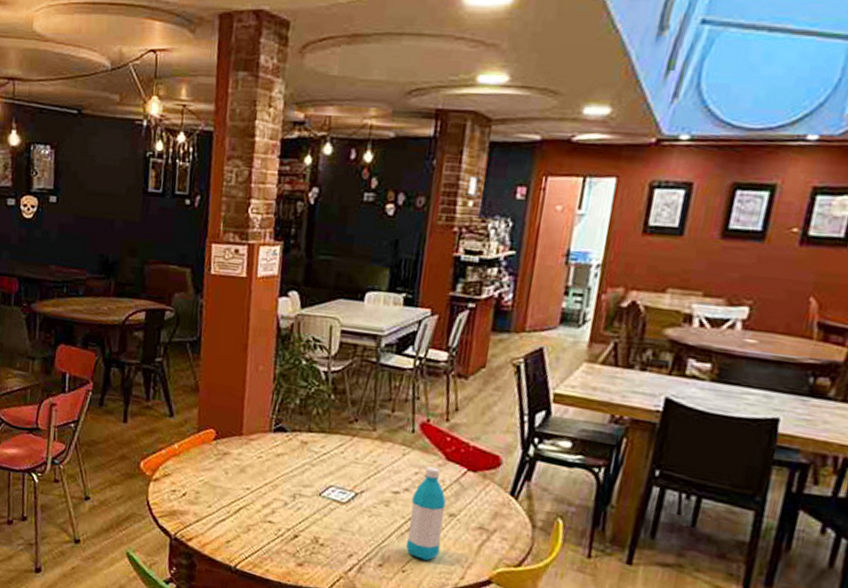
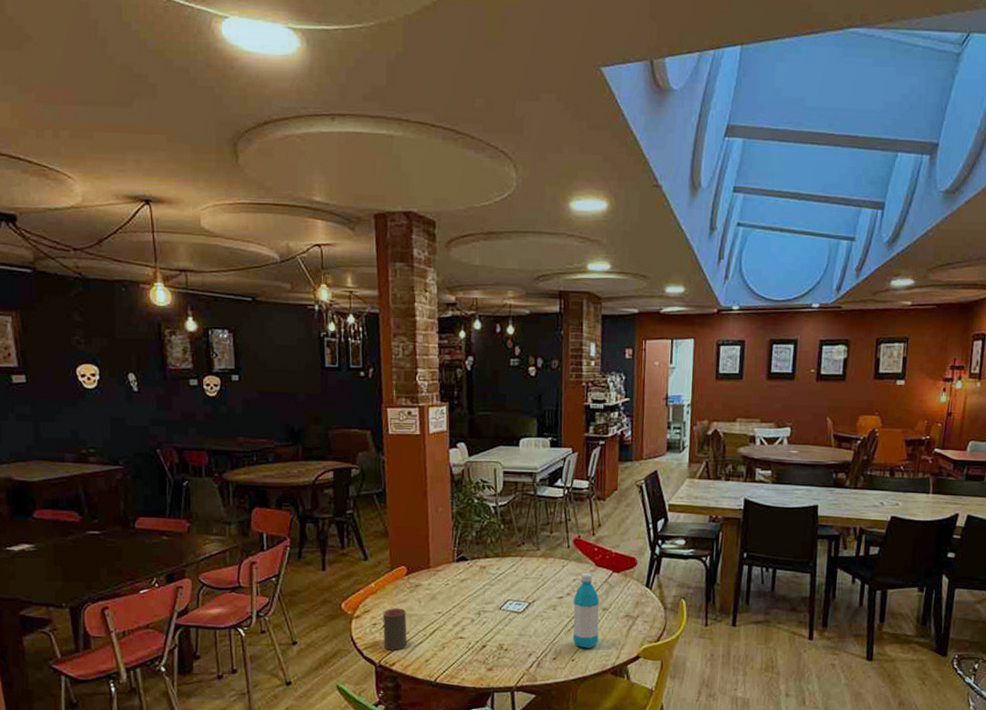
cup: none [181,475,211,525] -> present [383,608,407,651]

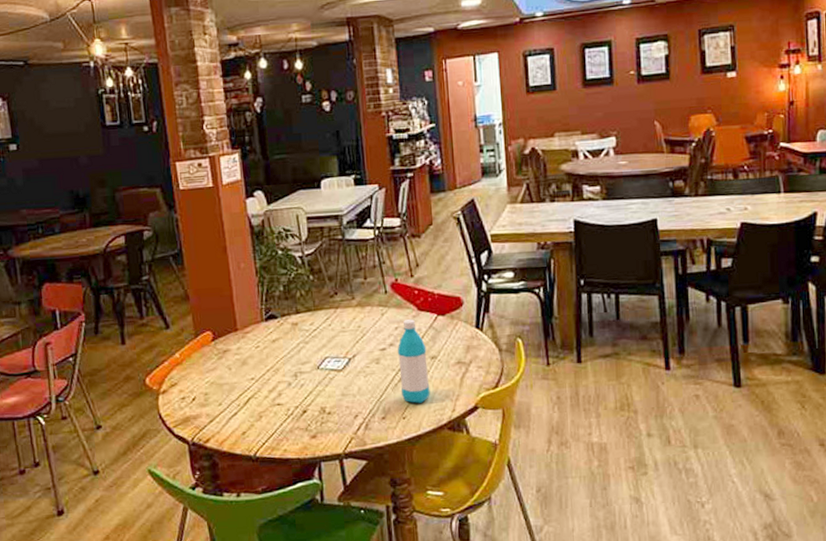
cup: present [383,608,407,651] -> none [191,378,221,426]

